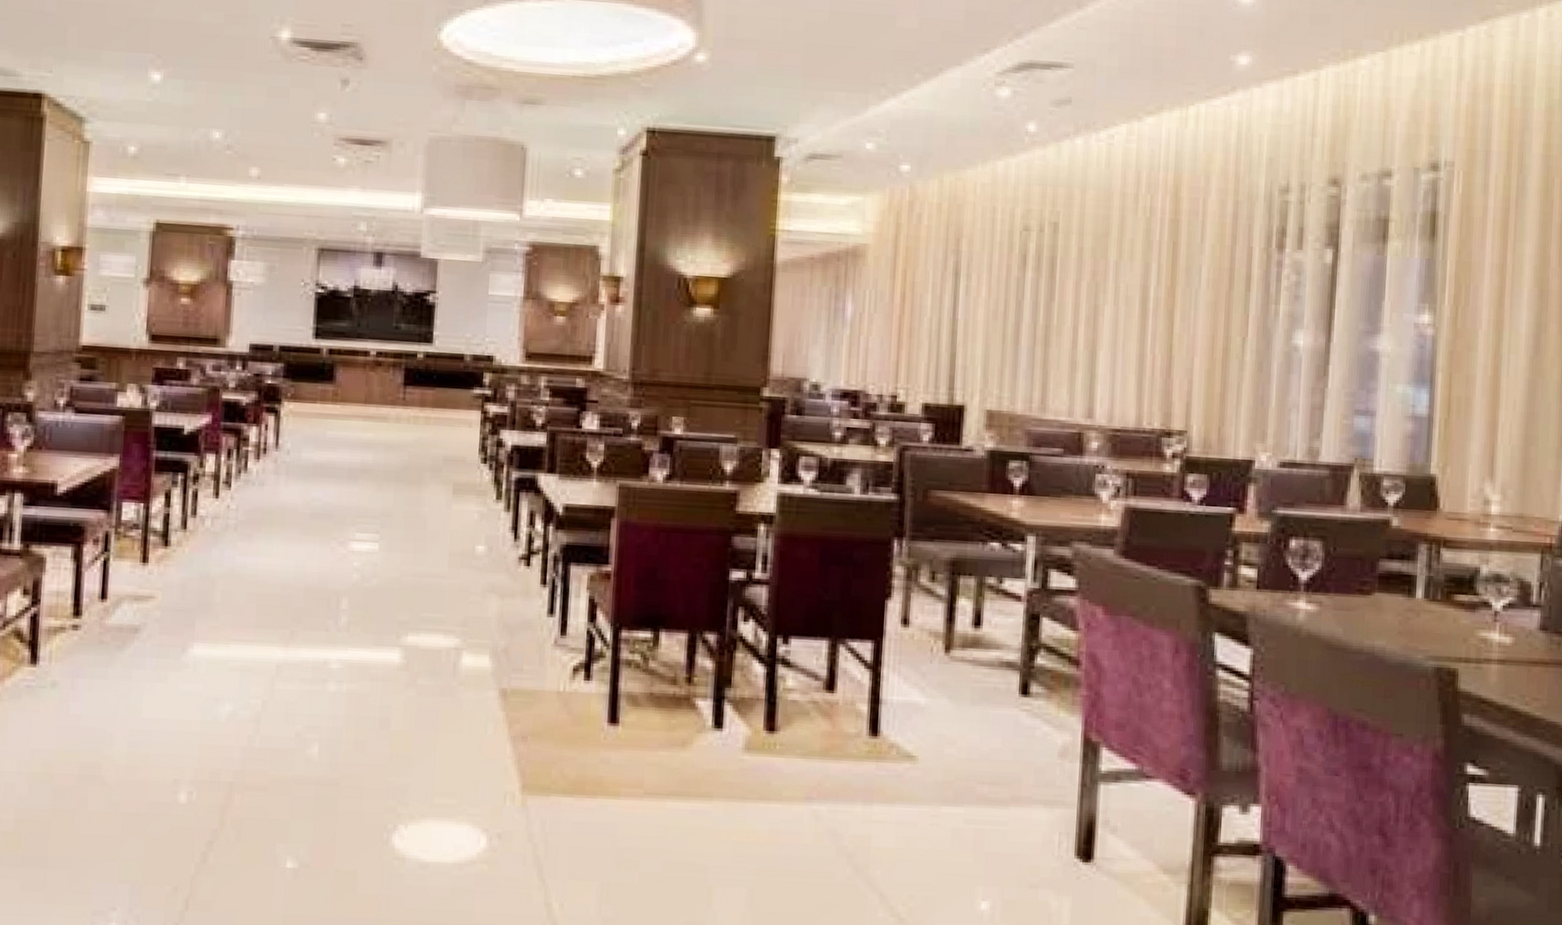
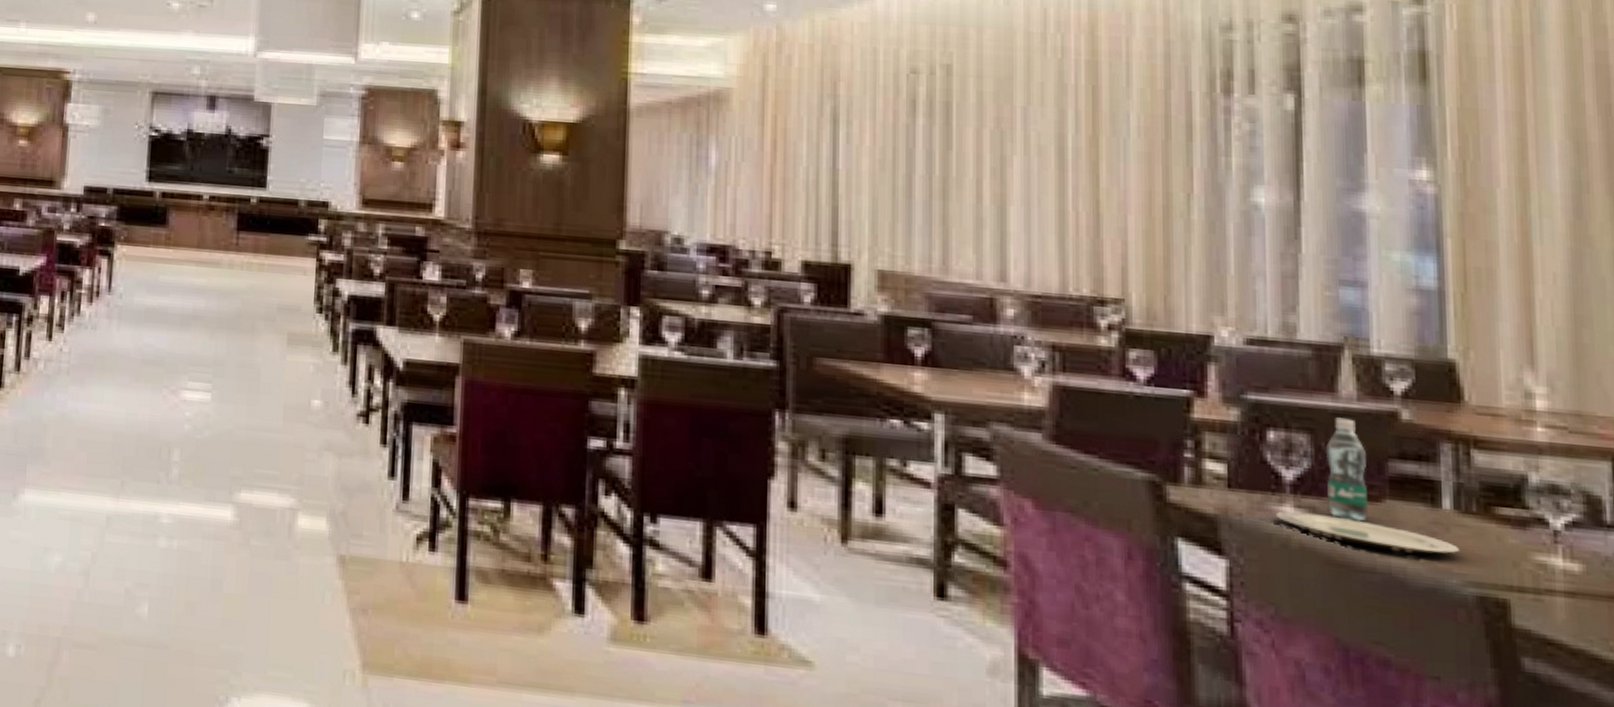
plate: none [1291,606,1426,636] -> present [1275,511,1460,555]
bottle: none [1331,526,1363,612] -> present [1325,417,1368,522]

